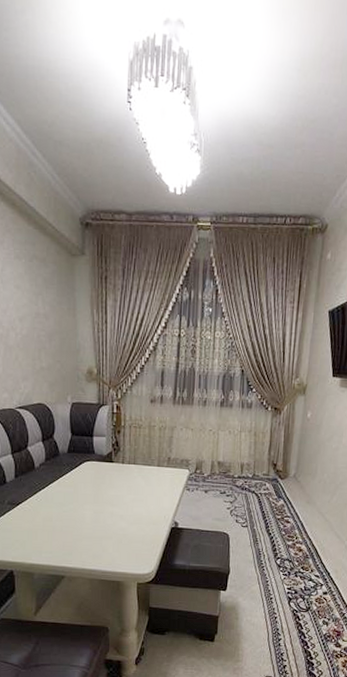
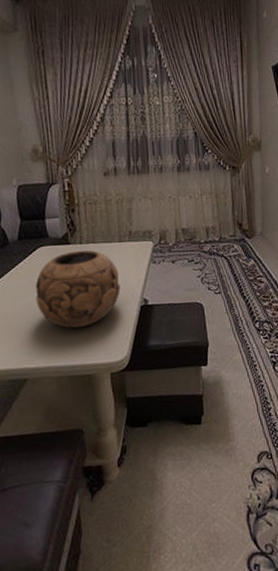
decorative bowl: none [78,469,155,539] -> present [35,250,121,329]

